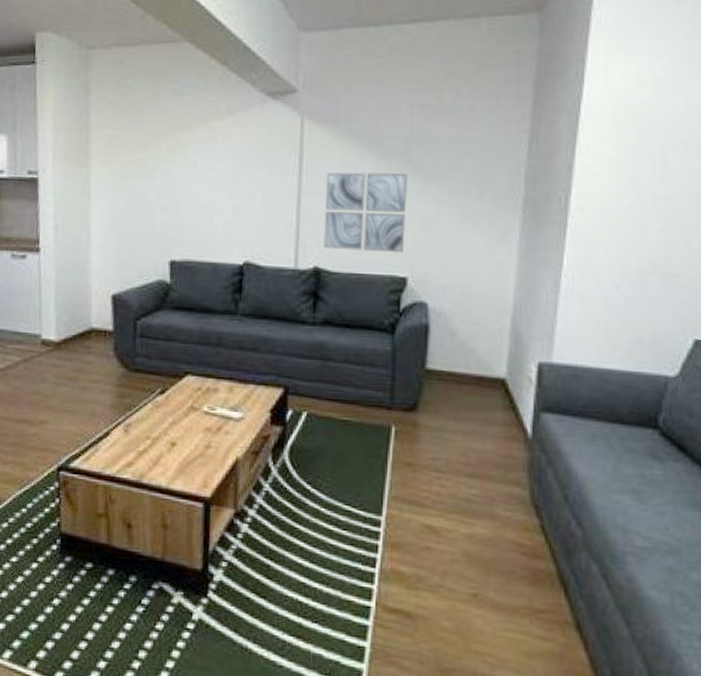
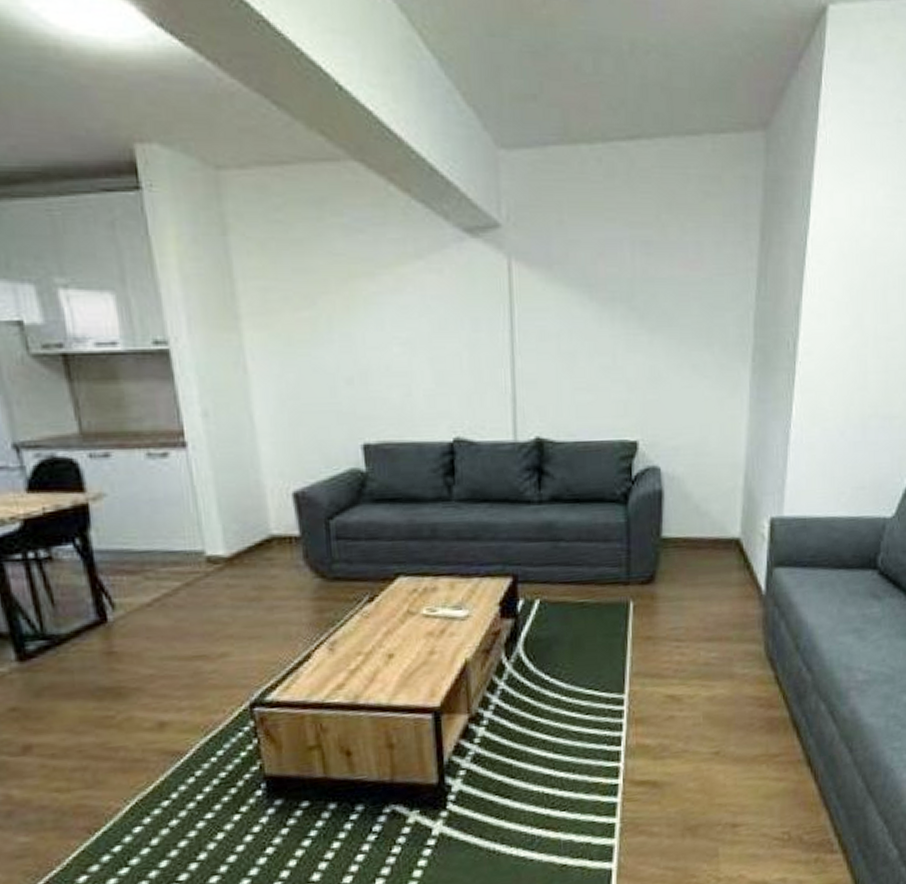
wall art: present [323,172,407,253] -> none [541,322,634,416]

